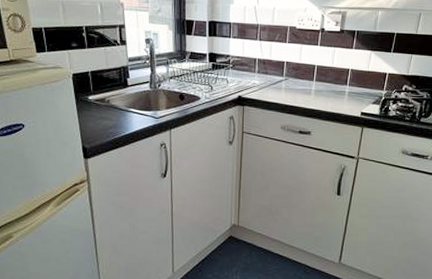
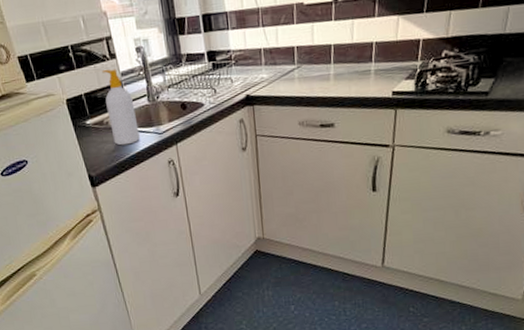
soap bottle: none [110,54,137,124] -> present [102,69,140,146]

